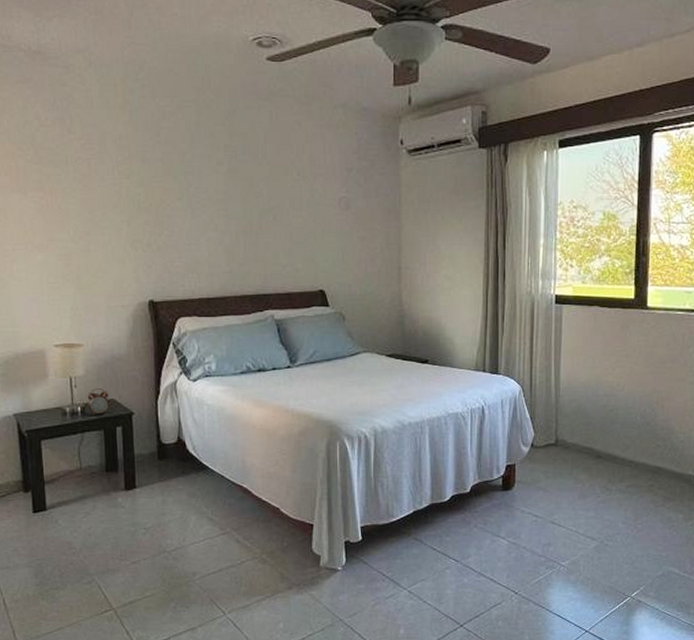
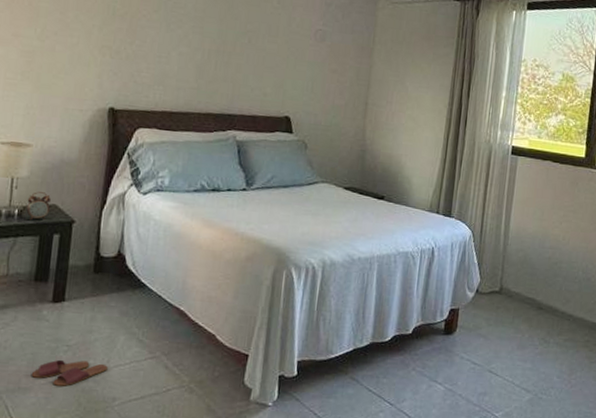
slippers: none [116,541,184,565] -> present [31,359,108,386]

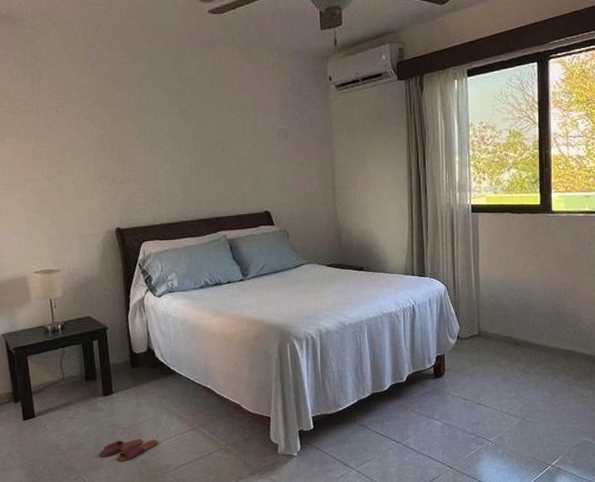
alarm clock: present [26,192,52,221] -> none [66,307,86,333]

